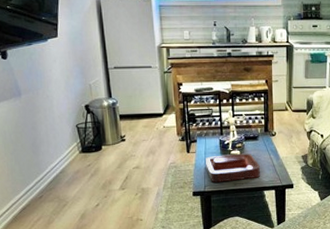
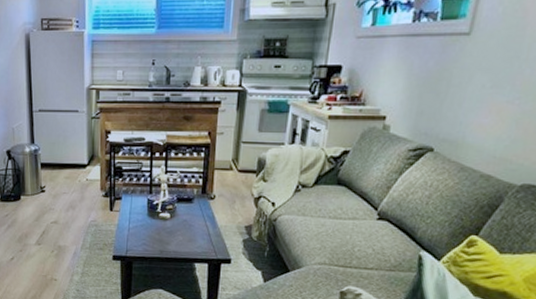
decorative tray: present [206,153,261,183] -> none [130,216,193,248]

